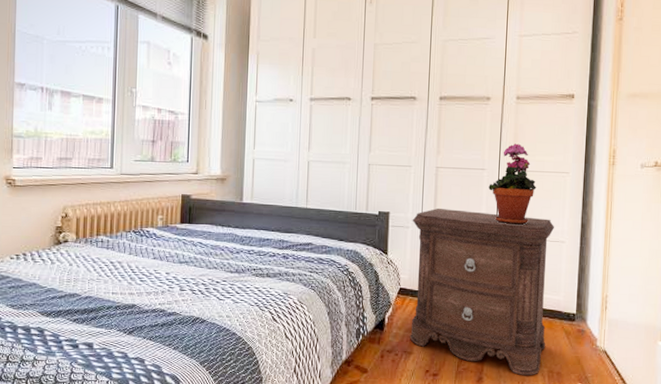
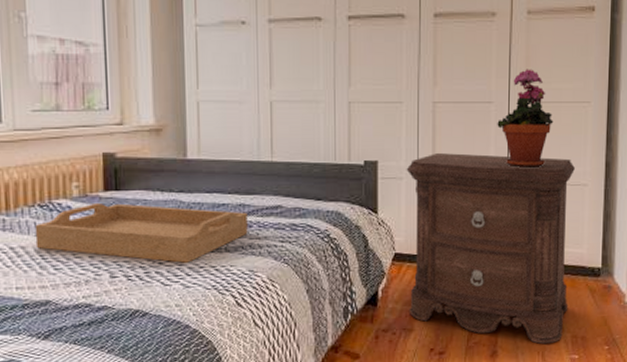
serving tray: none [128,232,285,283] -> present [34,202,248,263]

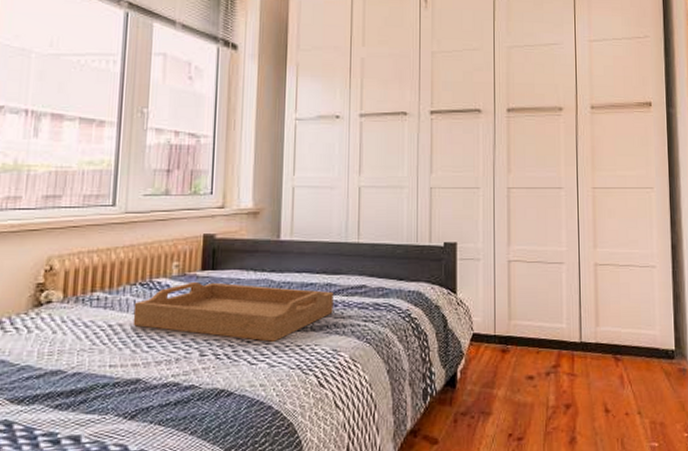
nightstand: present [406,152,575,345] -> none [483,234,645,431]
potted plant: present [497,69,554,168] -> none [567,157,620,250]

